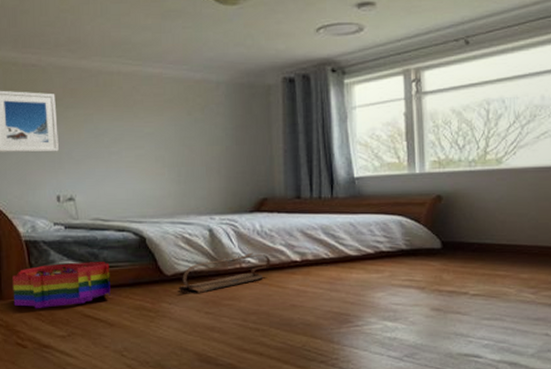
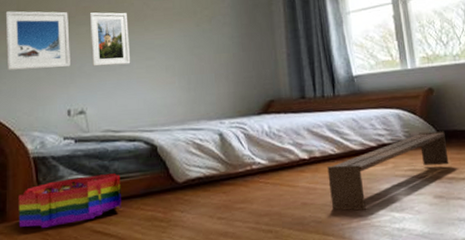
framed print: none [77,95,120,153] -> present [89,12,131,67]
bag: present [179,252,271,294] -> none [190,153,281,200]
bench: none [319,242,451,318] -> present [327,131,449,211]

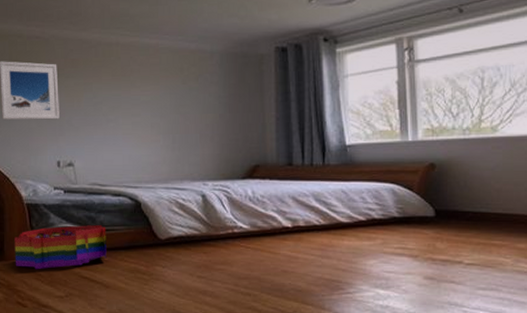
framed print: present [89,12,131,67] -> none [77,65,117,120]
bench: present [327,131,449,211] -> none [311,210,445,285]

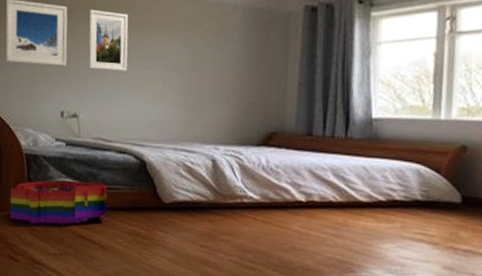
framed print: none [77,65,117,120] -> present [88,10,129,71]

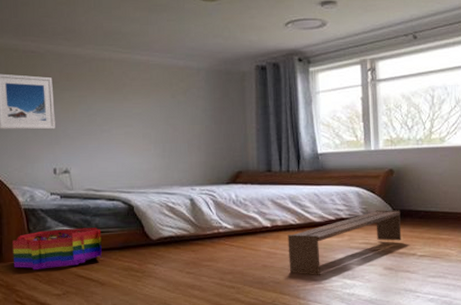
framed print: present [88,10,129,71] -> none [72,79,111,130]
bench: none [323,194,471,268] -> present [288,210,402,276]

